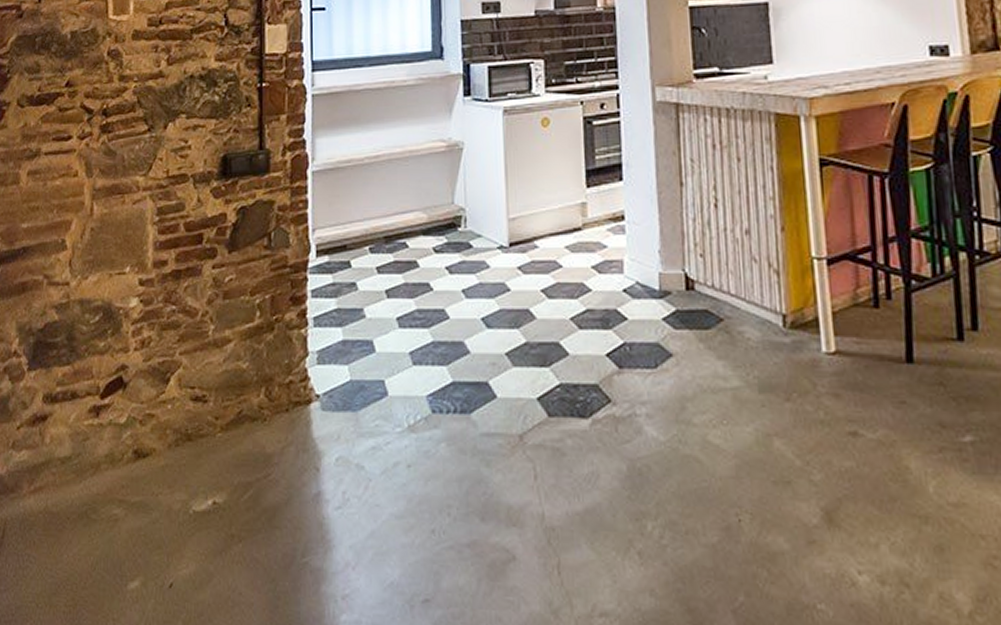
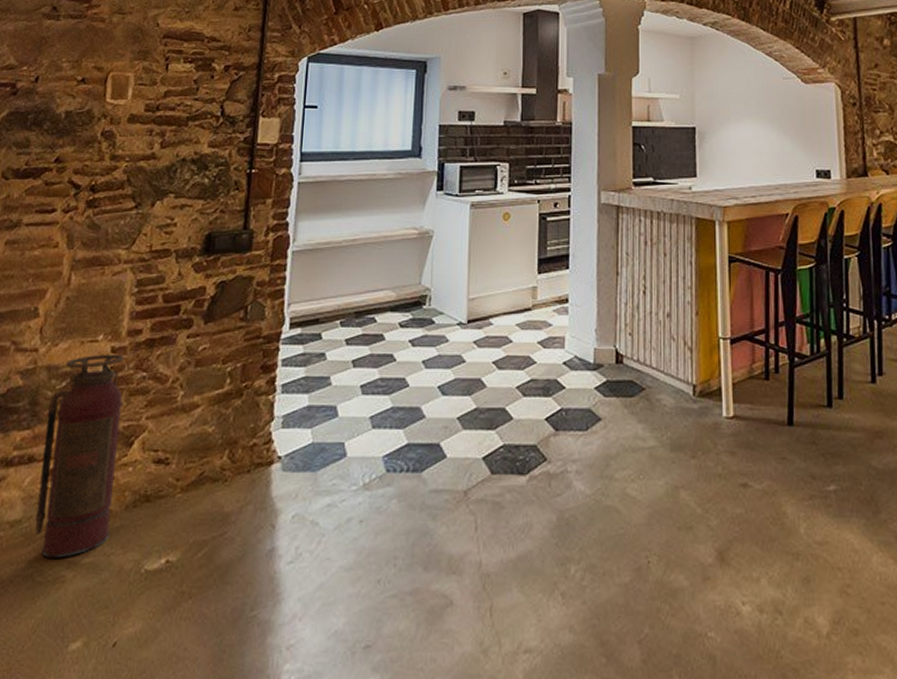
fire extinguisher: none [84,286,156,496] -> present [35,354,125,558]

